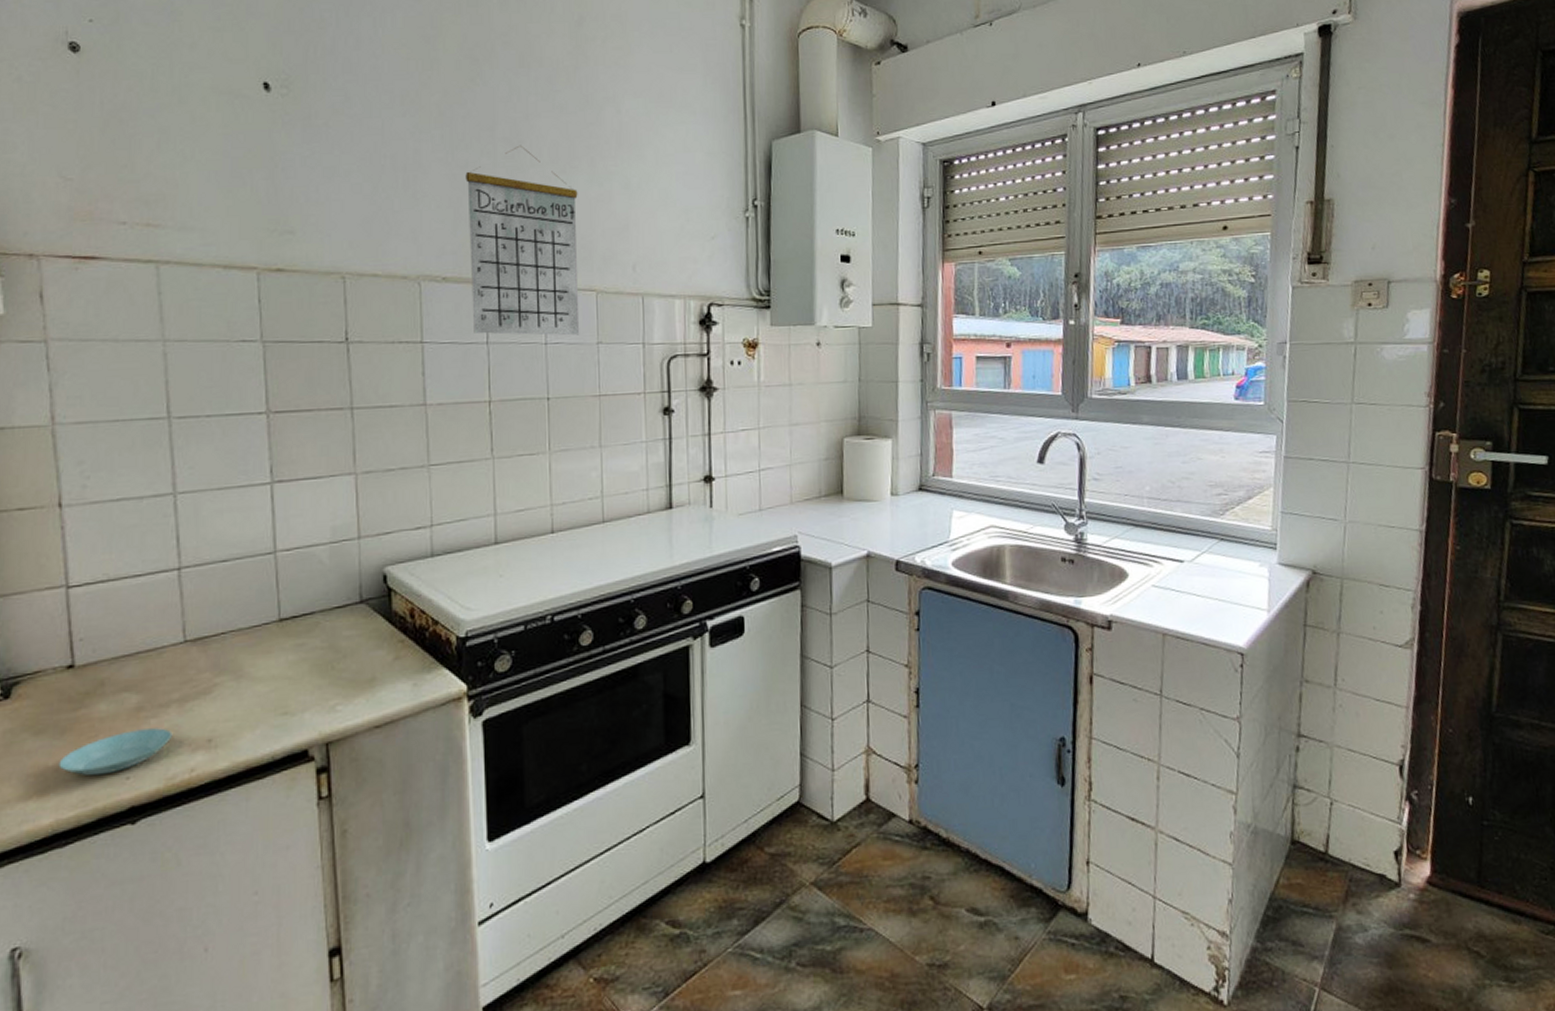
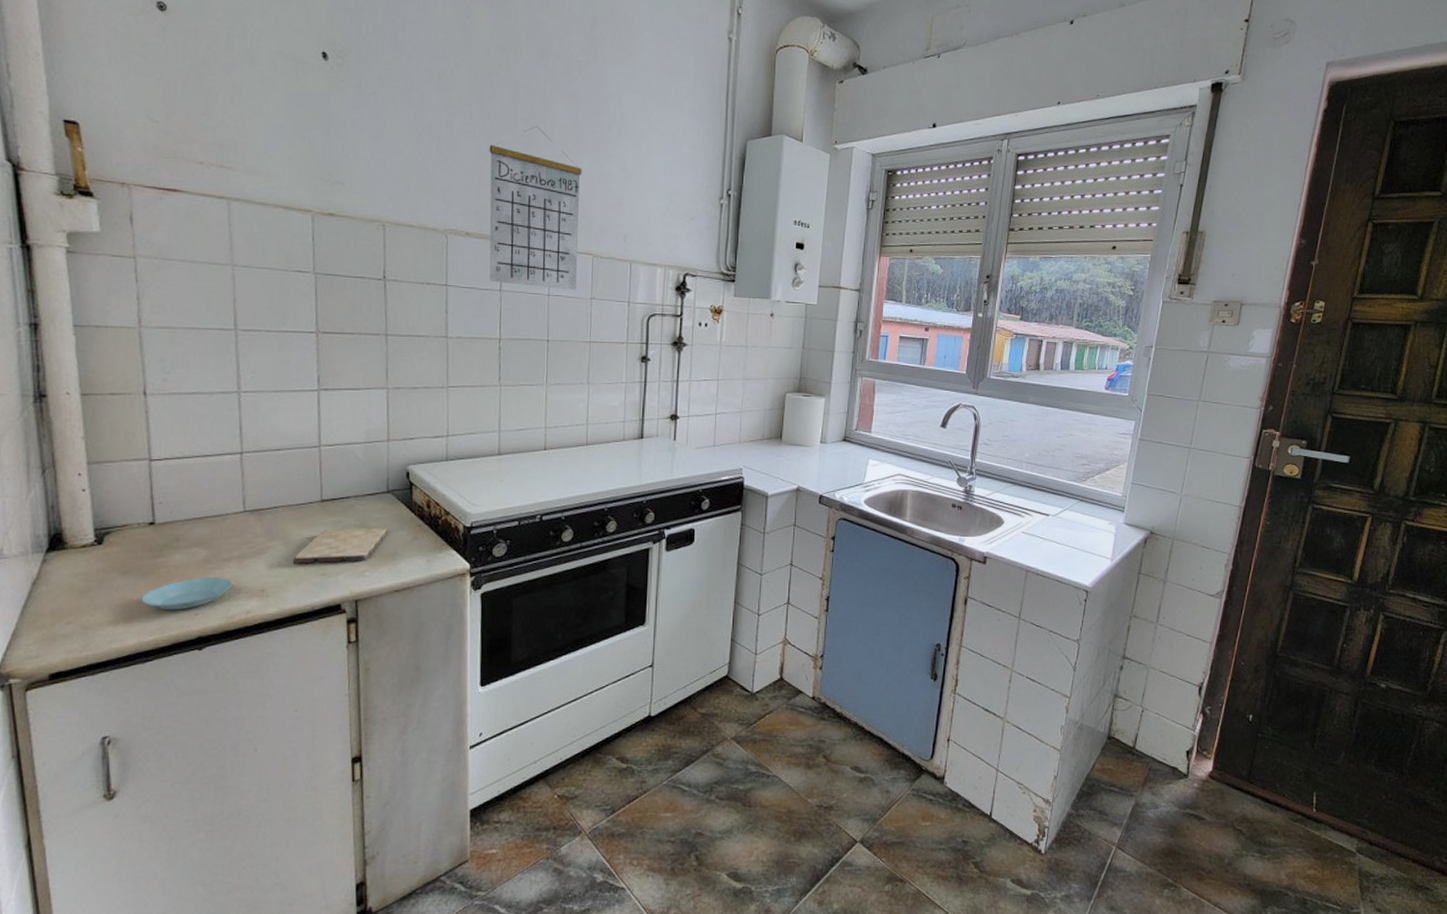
cutting board: none [245,647,364,703] -> present [292,528,388,564]

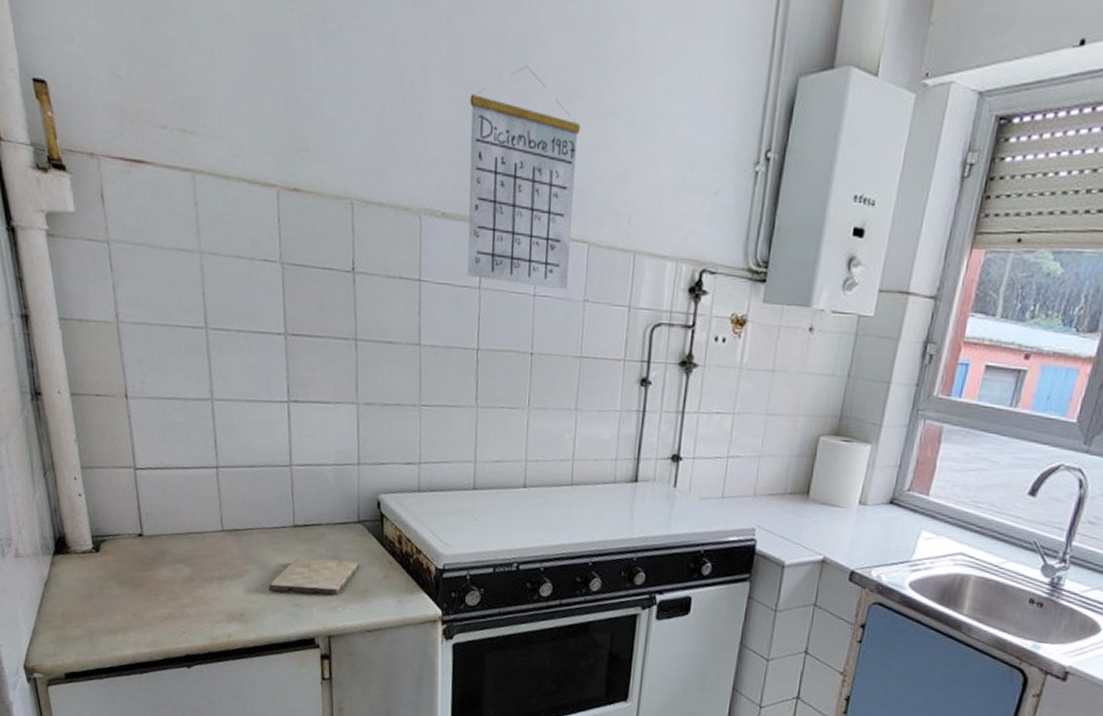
saucer: present [141,577,233,611] -> none [136,595,215,626]

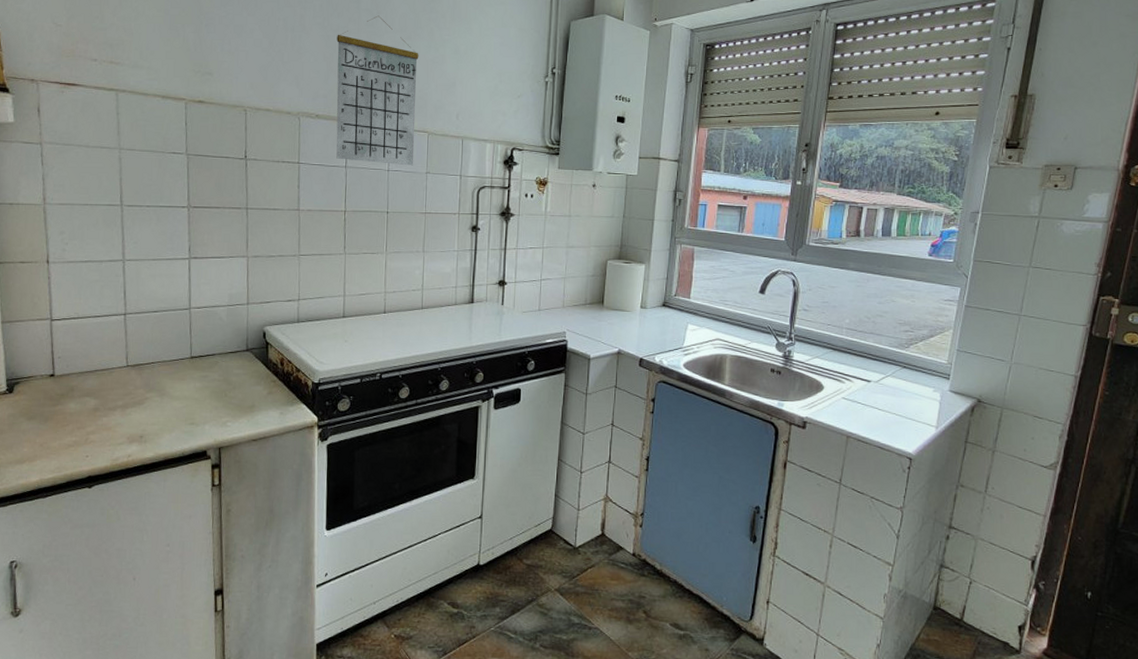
cutting board: present [268,557,360,595] -> none [166,382,247,414]

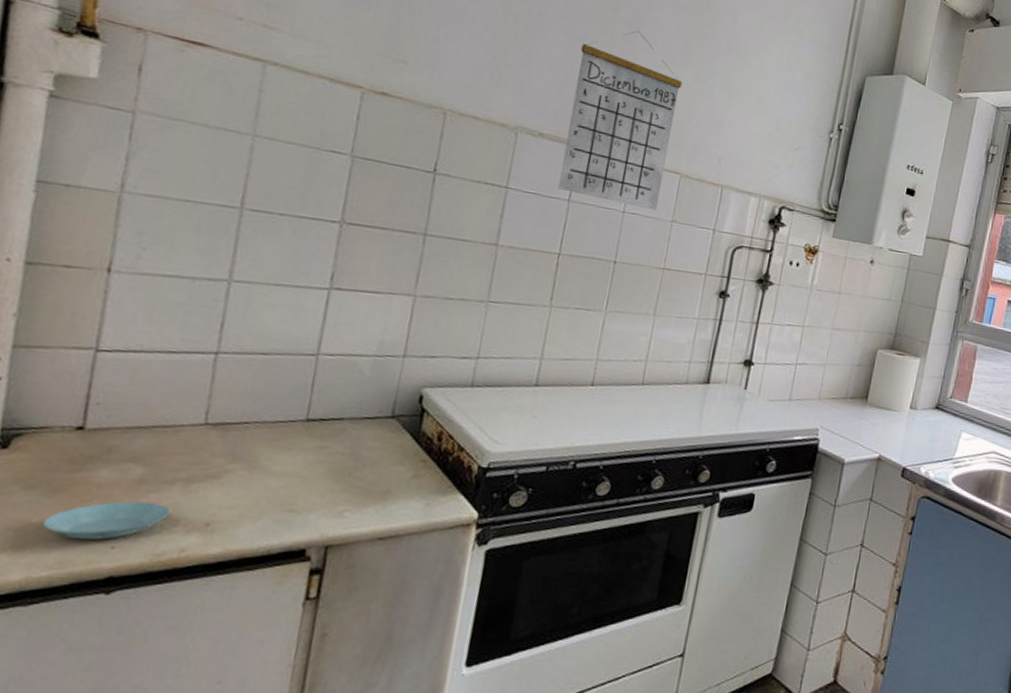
saucer: none [43,424,117,452] -> present [42,501,171,541]

